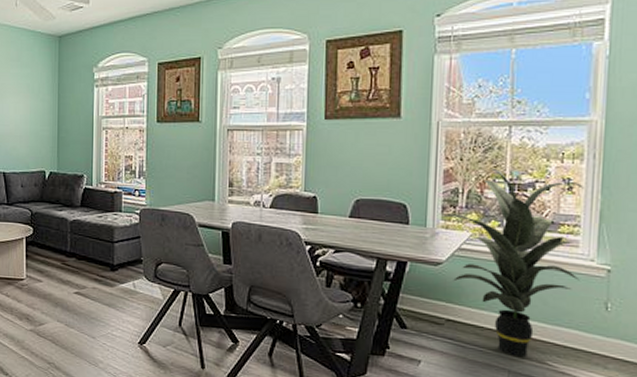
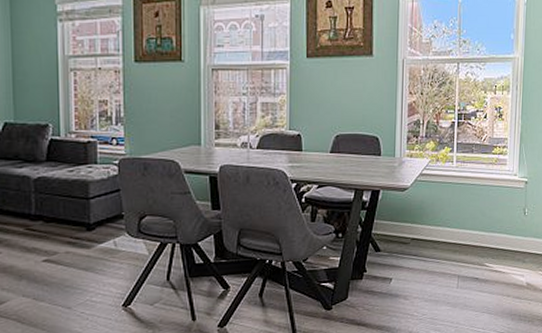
indoor plant: present [441,167,583,357] -> none [407,100,509,263]

